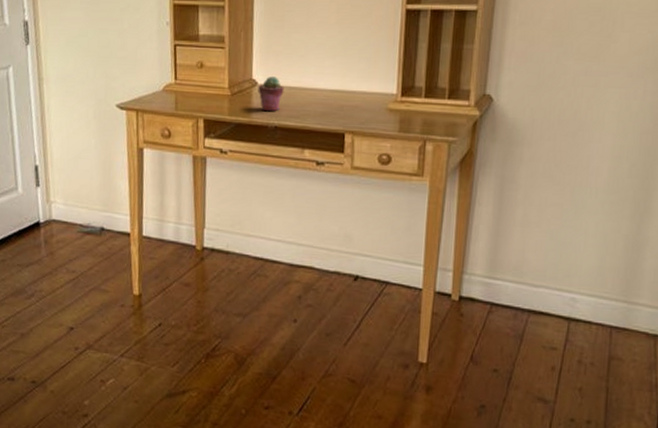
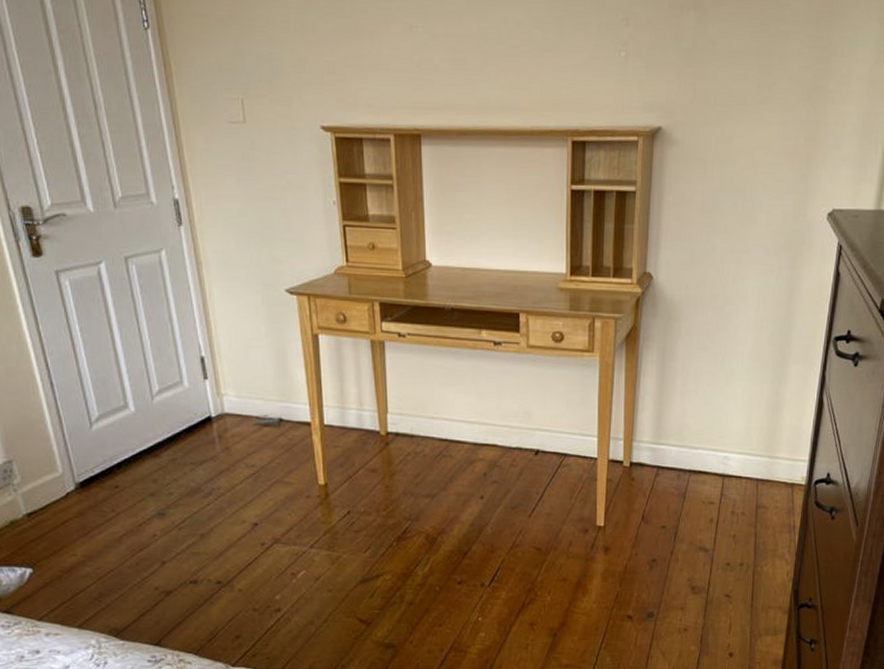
potted succulent: present [258,76,284,112] -> none [432,257,459,294]

